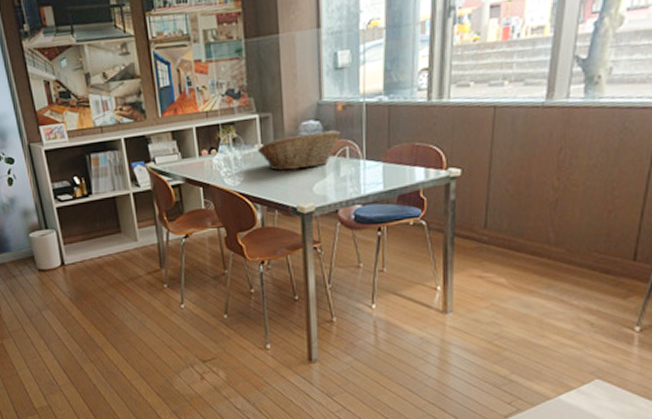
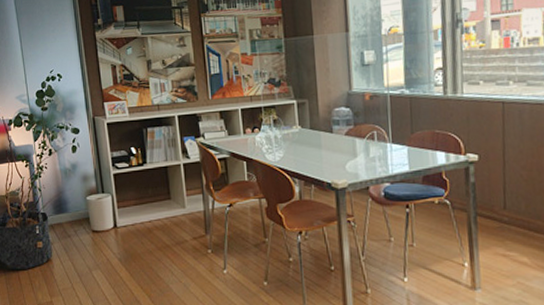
fruit basket: present [257,130,341,171] -> none [295,117,369,150]

